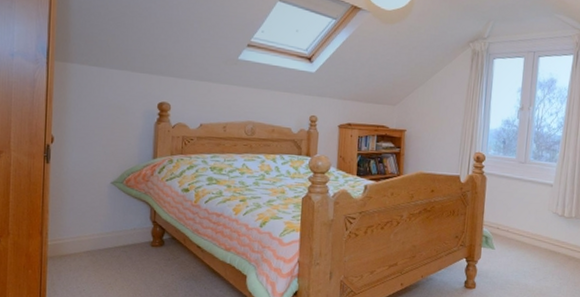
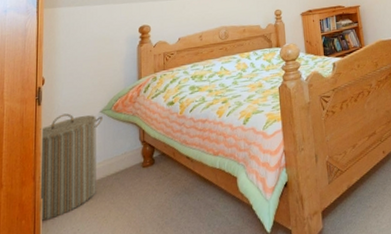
laundry hamper: none [47,177,114,275] -> present [40,113,104,221]

